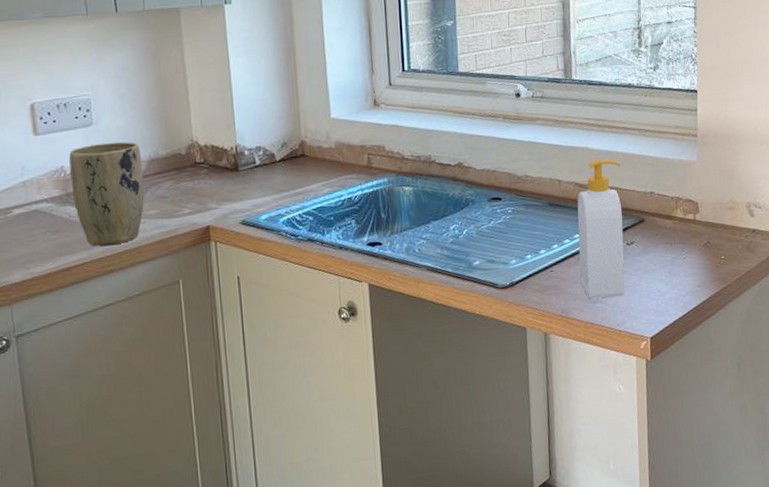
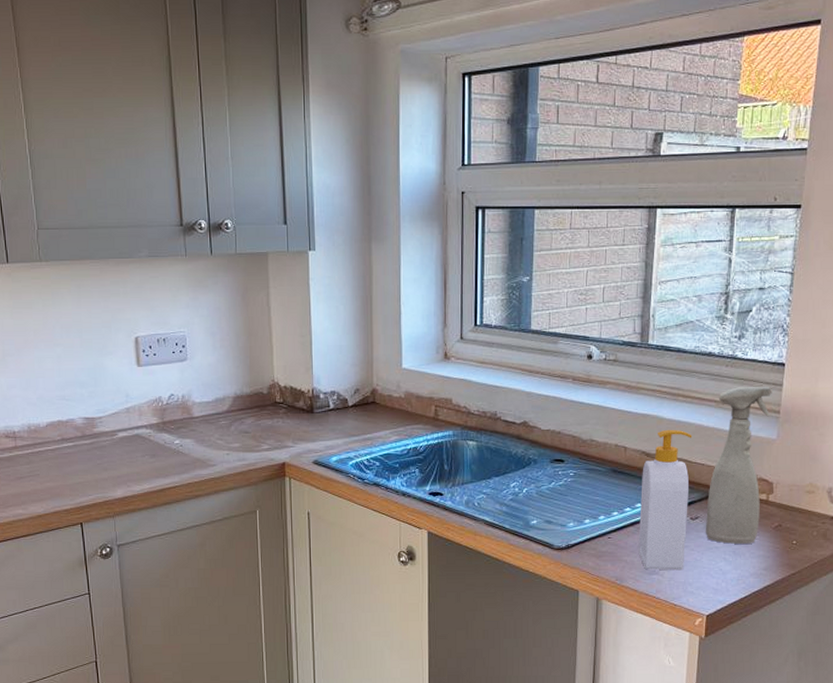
plant pot: present [69,141,145,247] -> none [166,377,230,473]
spray bottle: none [640,112,690,265] -> present [706,386,772,544]

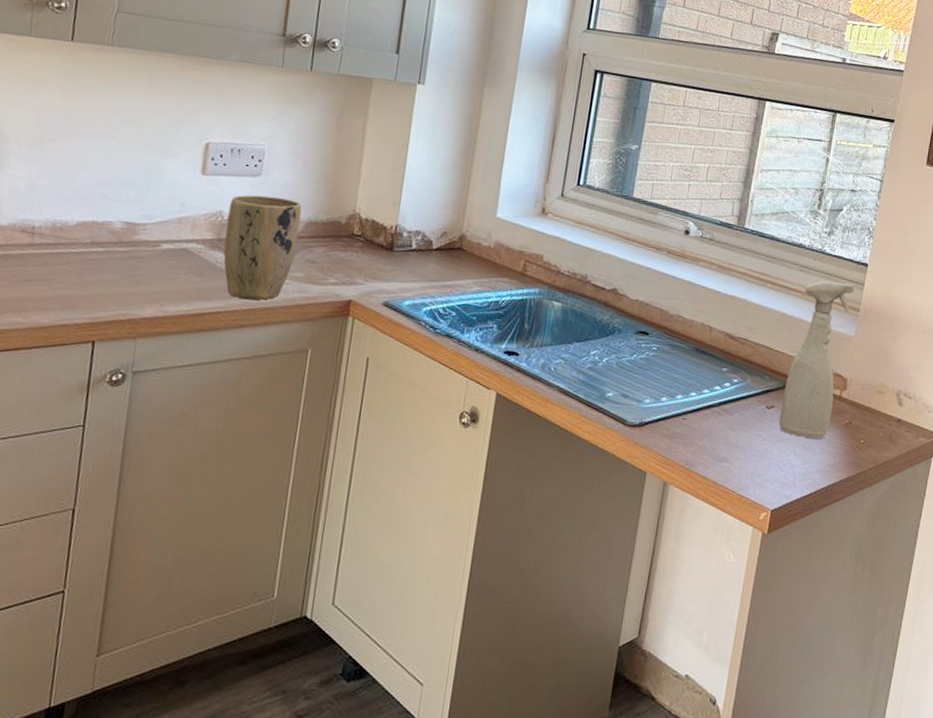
plant pot: none [166,377,230,473] -> present [223,195,302,300]
soap bottle: present [638,429,693,571] -> none [711,314,777,460]

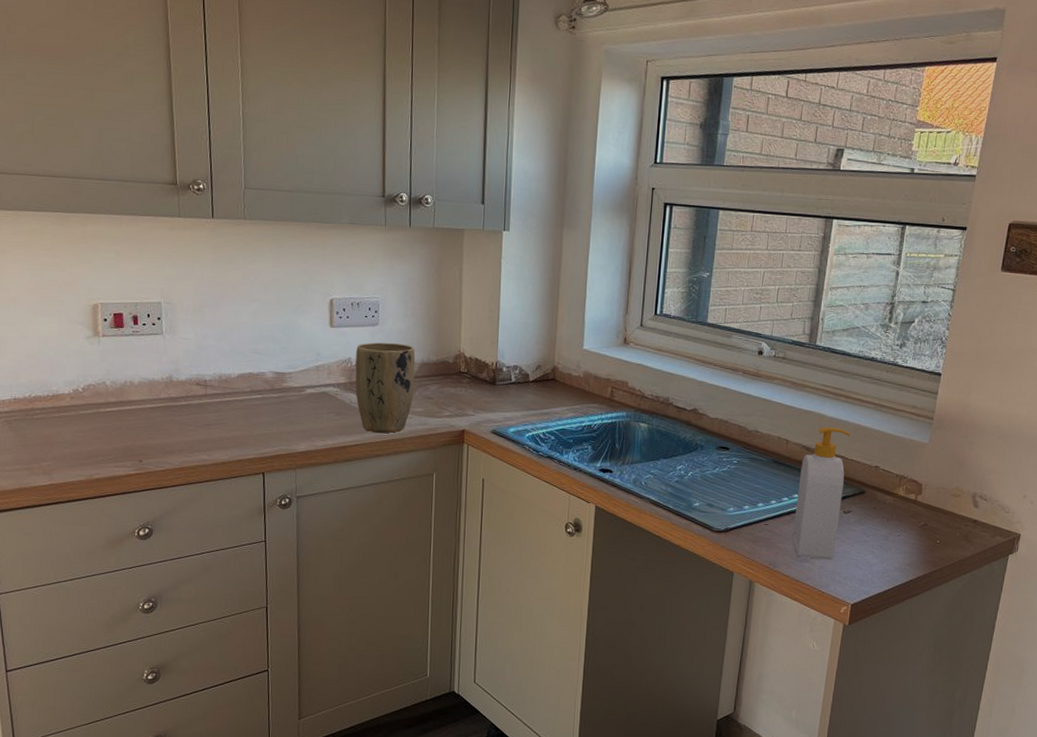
soap bottle: none [711,314,777,460] -> present [792,426,851,560]
spray bottle: present [779,281,855,439] -> none [856,391,928,540]

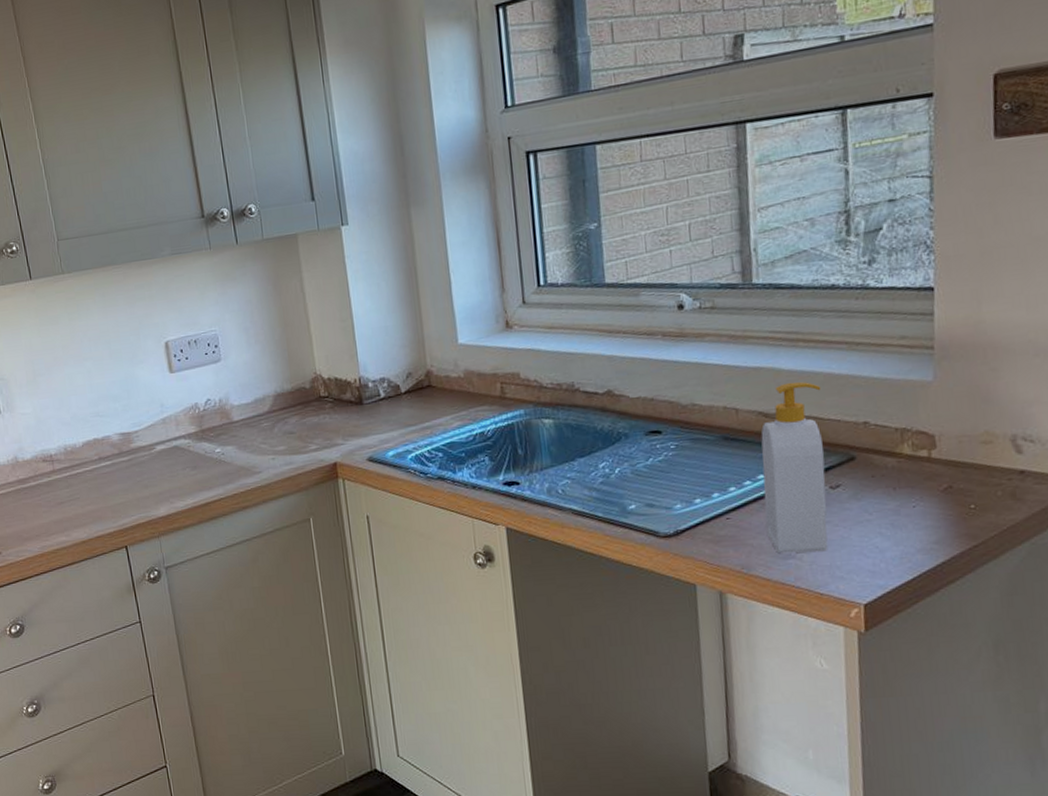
plant pot: present [355,342,416,433] -> none [201,376,273,483]

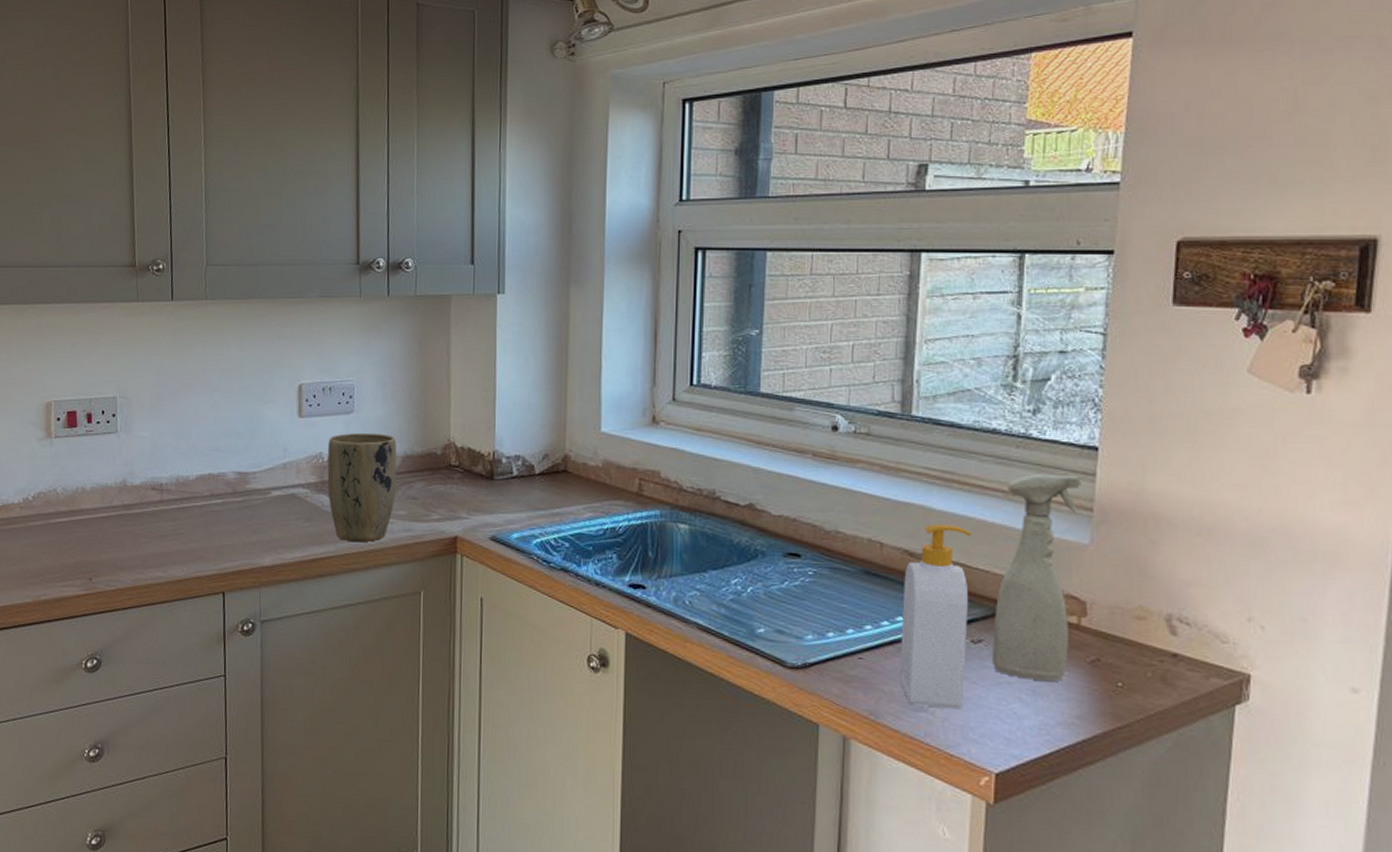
plant pot: none [201,376,273,483] -> present [327,432,397,543]
spray bottle: none [849,318,922,515] -> present [993,473,1082,681]

